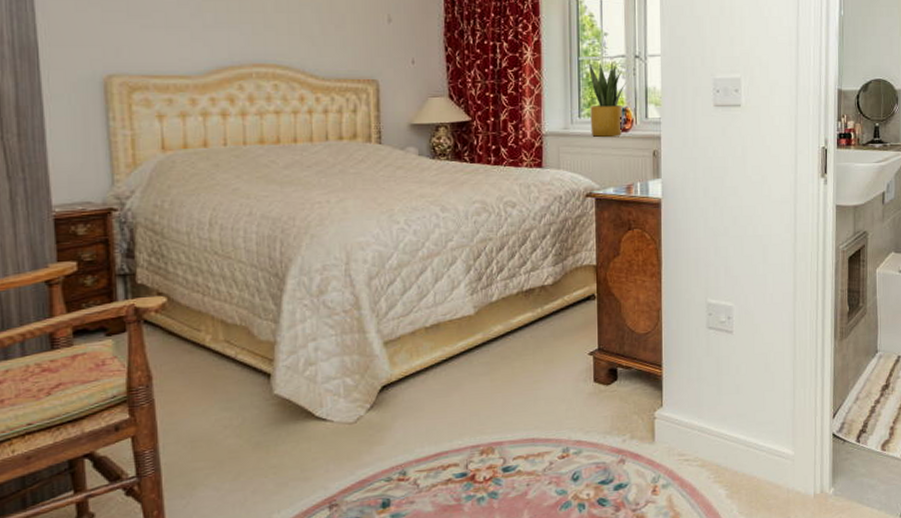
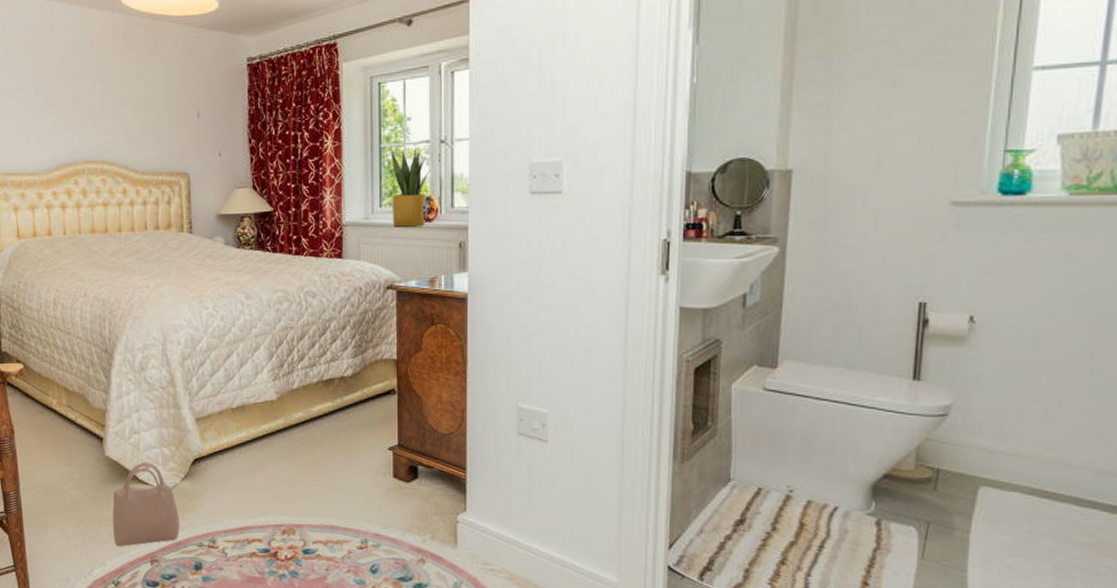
handbag: none [281,395,365,496] -> present [112,462,180,547]

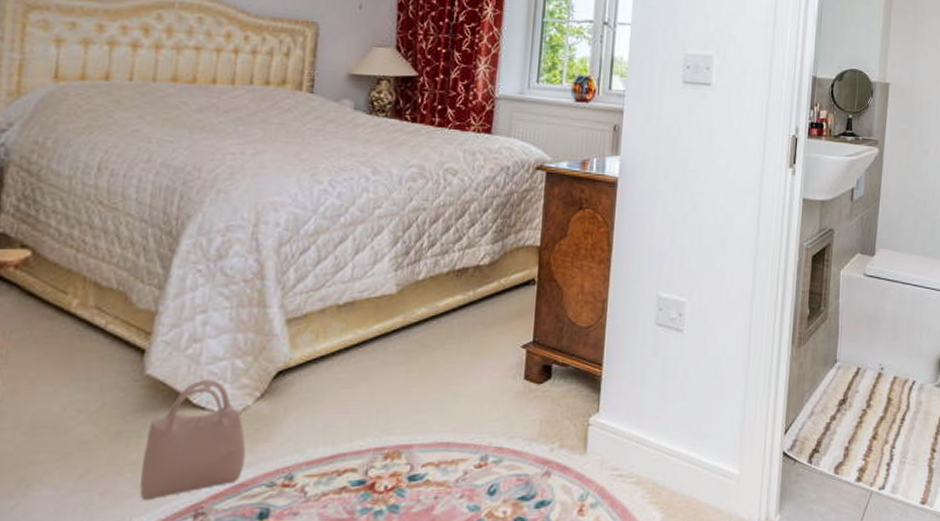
planter: present [391,147,431,227] -> none [548,25,593,107]

